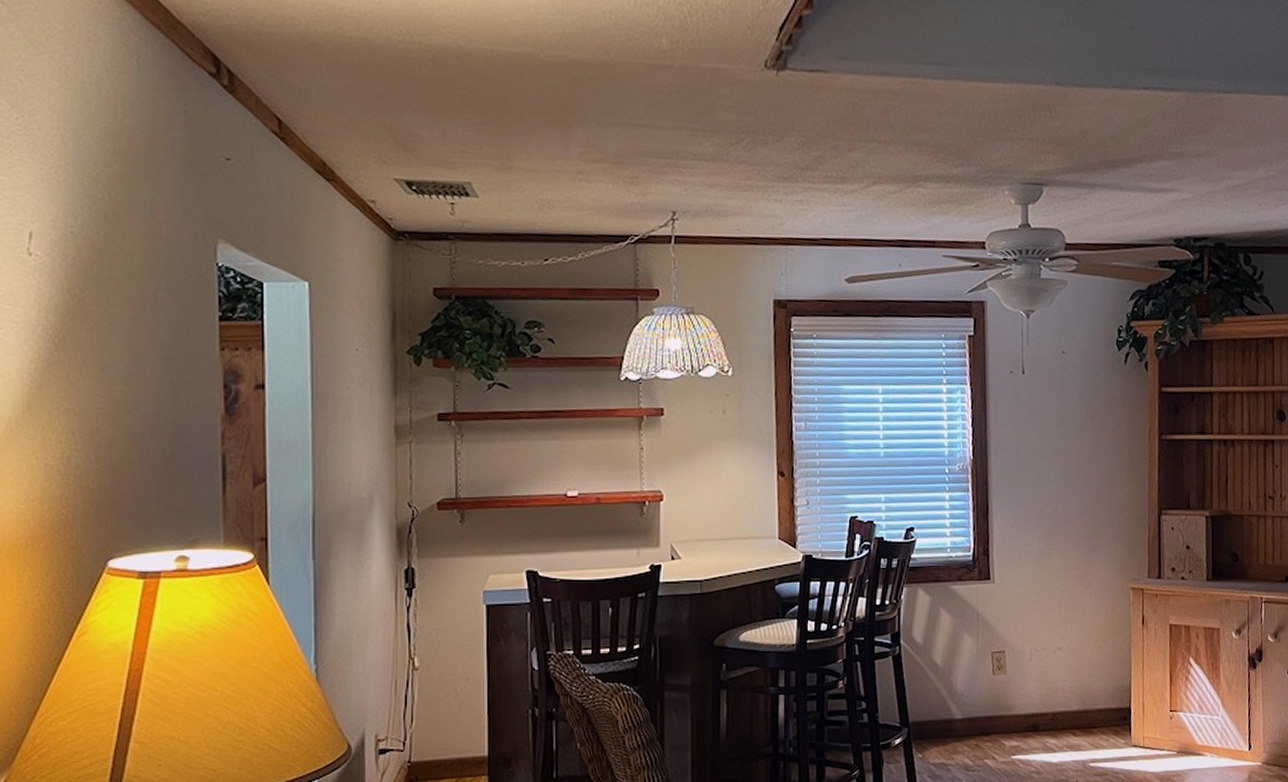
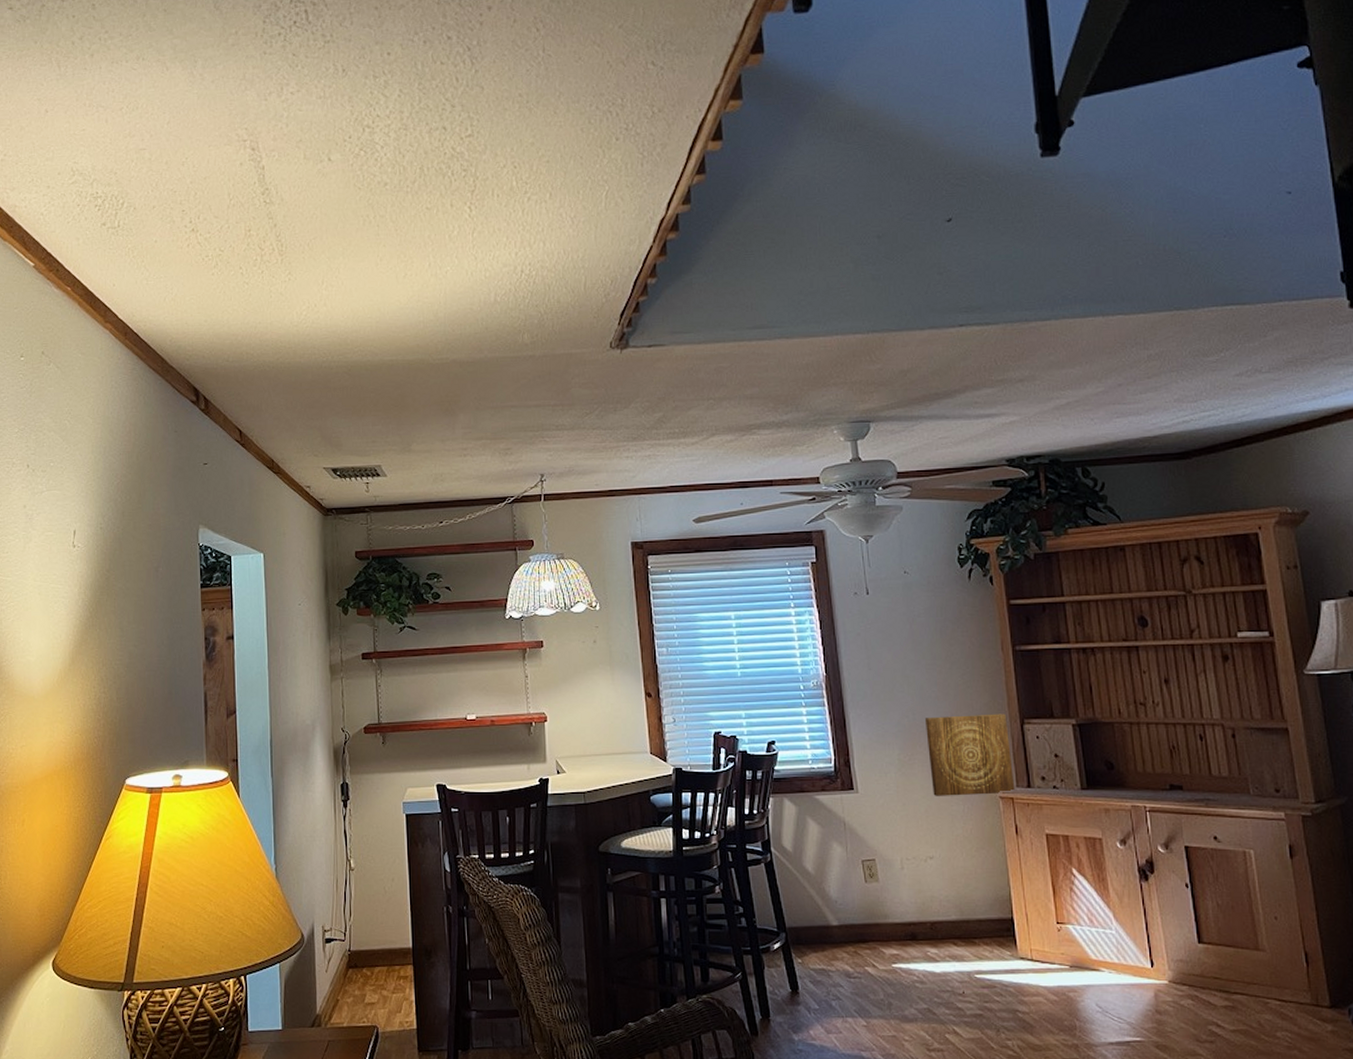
wall art: none [1067,503,1147,587] -> present [924,713,1015,796]

